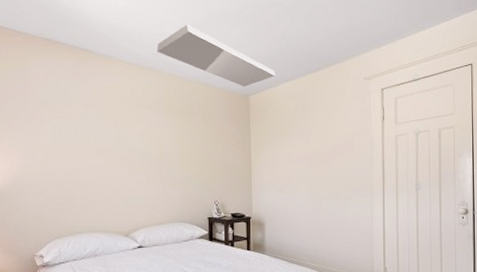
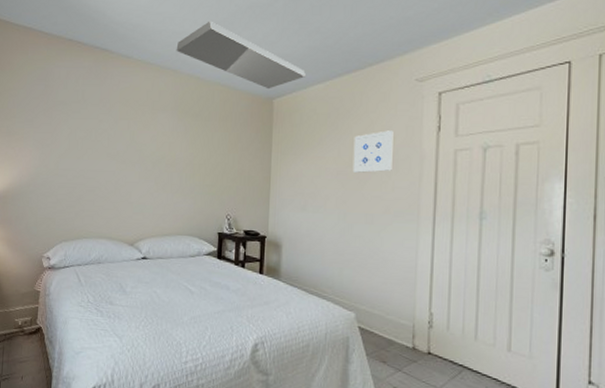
wall art: none [318,121,350,157] -> present [352,130,394,173]

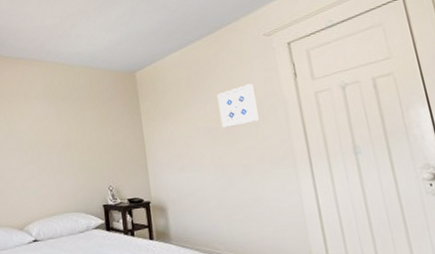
ceiling light: present [176,21,306,90] -> none [39,13,161,65]

